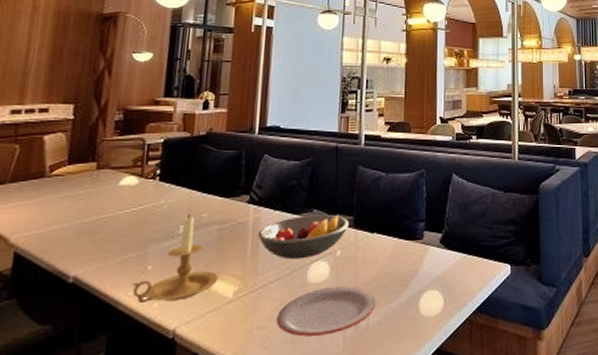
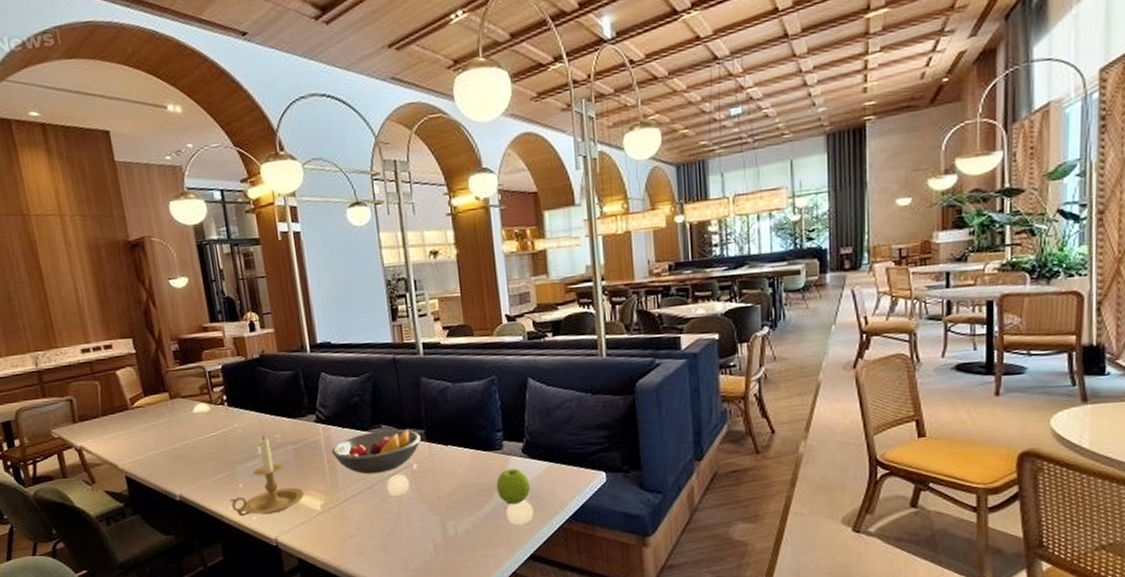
plate: present [277,286,376,337] -> none [366,497,462,544]
apple: none [412,258,444,296] -> present [496,468,531,505]

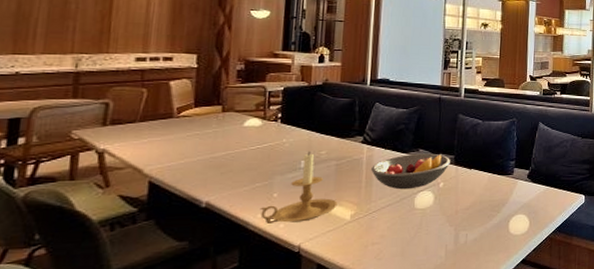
apple: present [496,468,531,505] -> none [504,190,530,219]

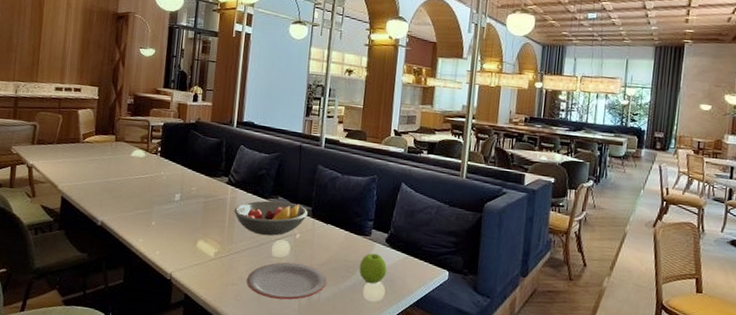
candle holder: present [260,152,338,223] -> none [141,186,204,252]
plate: none [389,211,473,250] -> present [247,262,327,300]
apple: none [504,190,530,219] -> present [359,253,387,284]

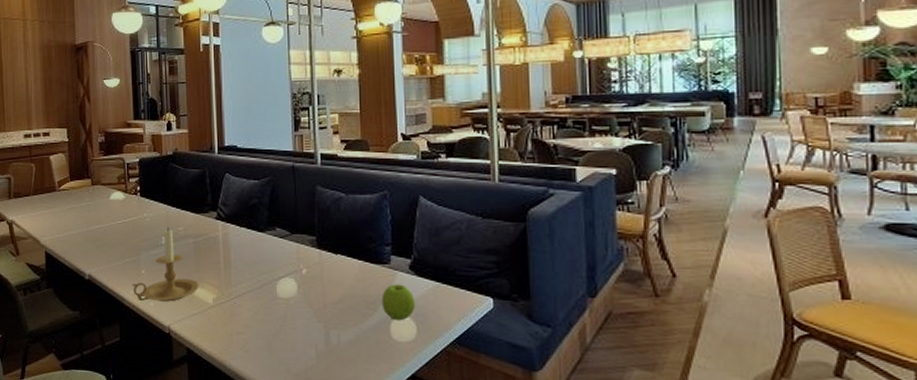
candle holder: none [141,186,204,252] -> present [131,228,199,302]
fruit bowl: present [234,200,308,236] -> none [228,233,312,275]
plate: present [247,262,327,300] -> none [253,303,345,347]

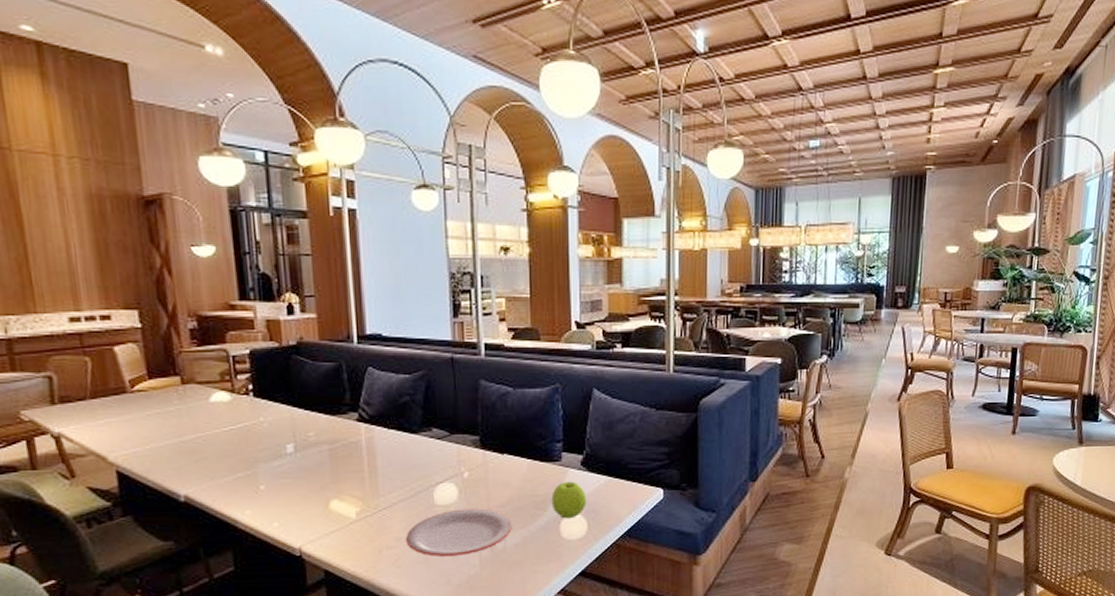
candle holder: present [131,228,199,302] -> none [247,433,338,522]
plate: none [253,303,345,347] -> present [406,508,512,557]

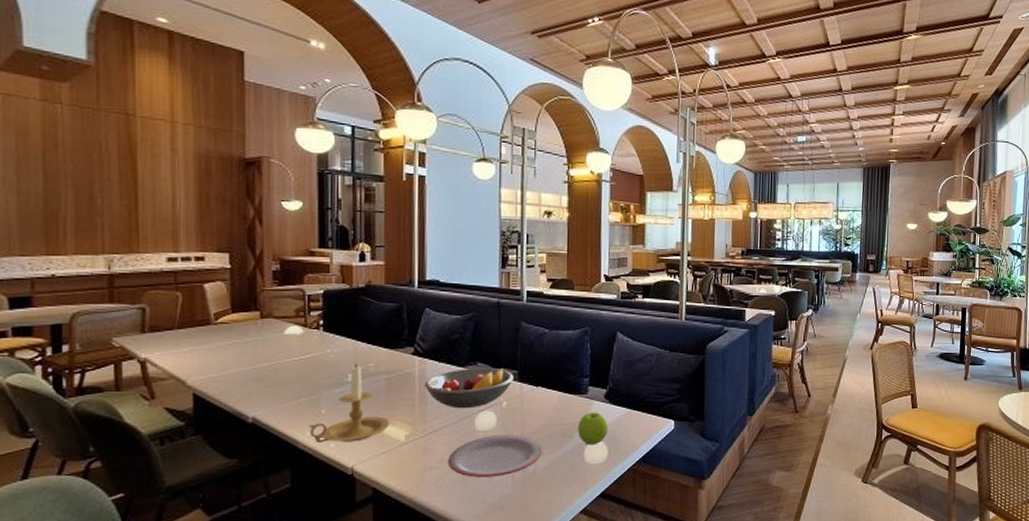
candle holder: none [247,433,338,522] -> present [308,364,390,442]
fruit bowl: none [374,433,474,481] -> present [425,367,513,409]

